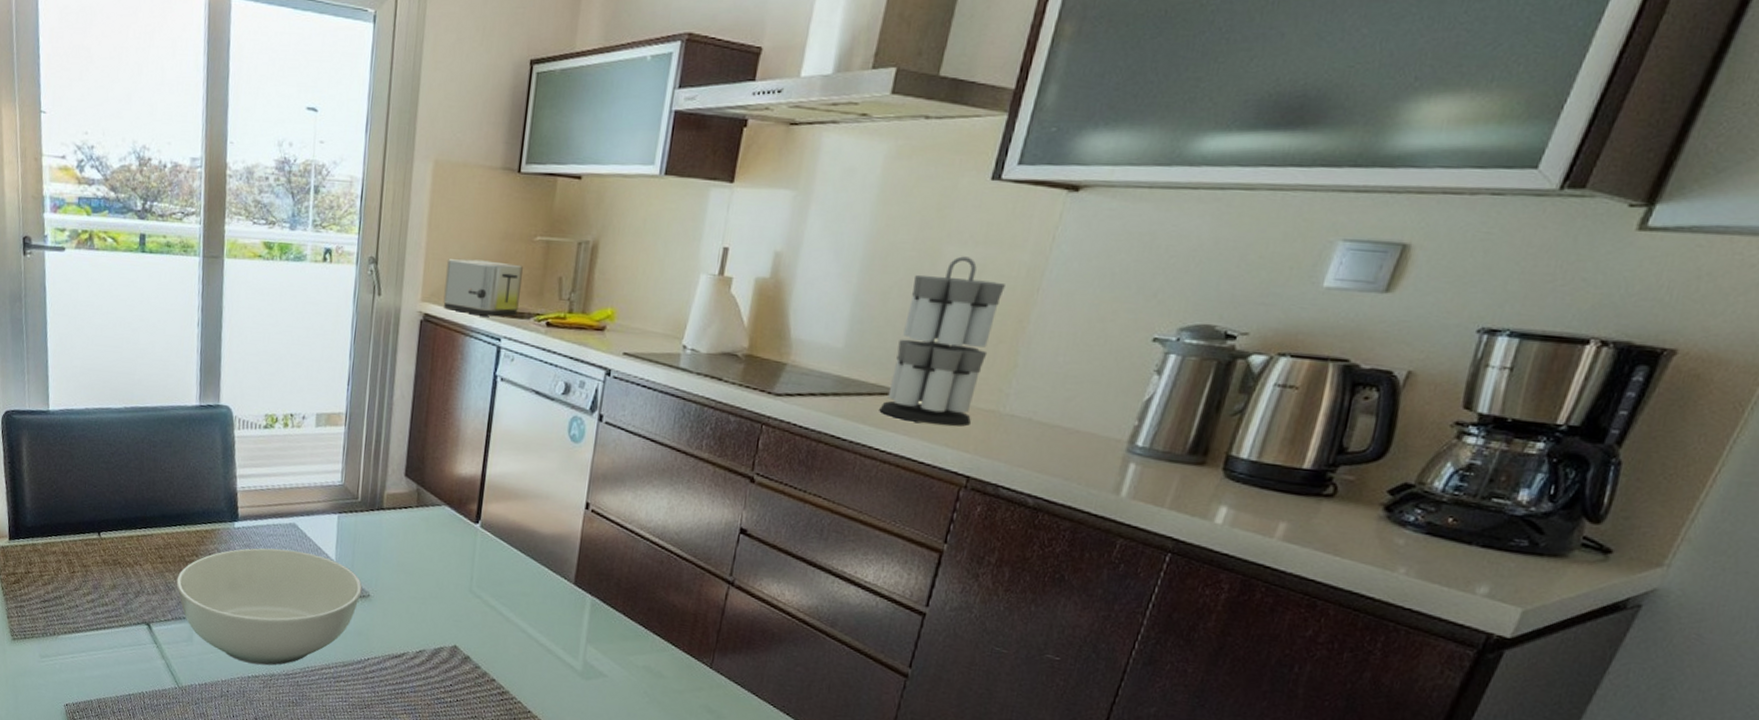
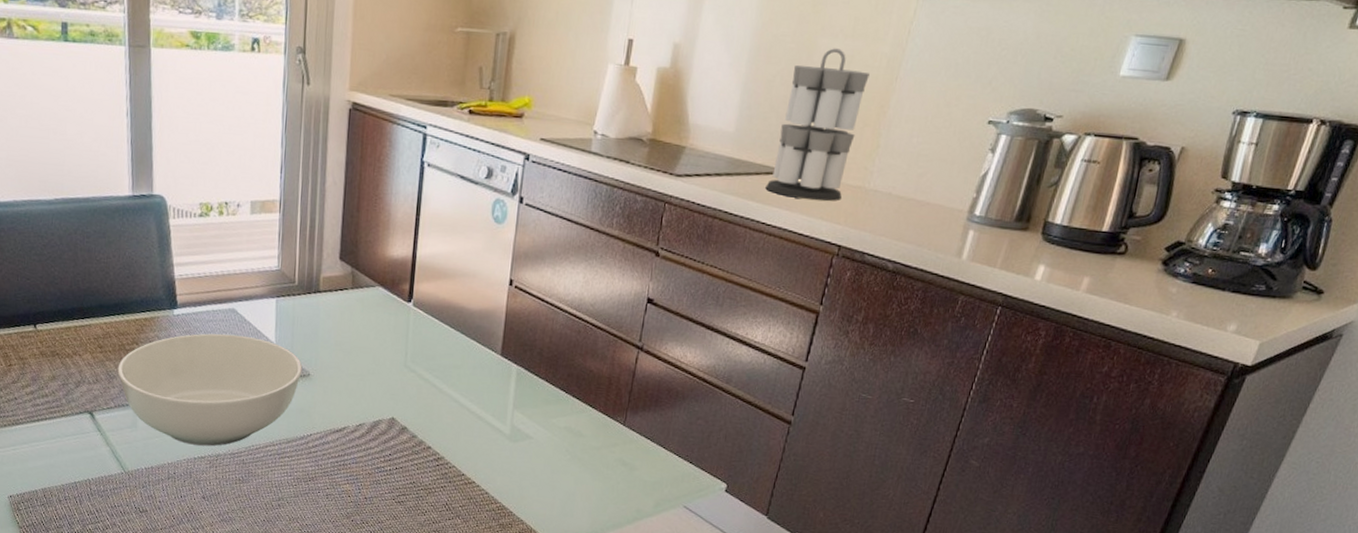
toaster: present [443,258,524,317] -> none [370,48,446,105]

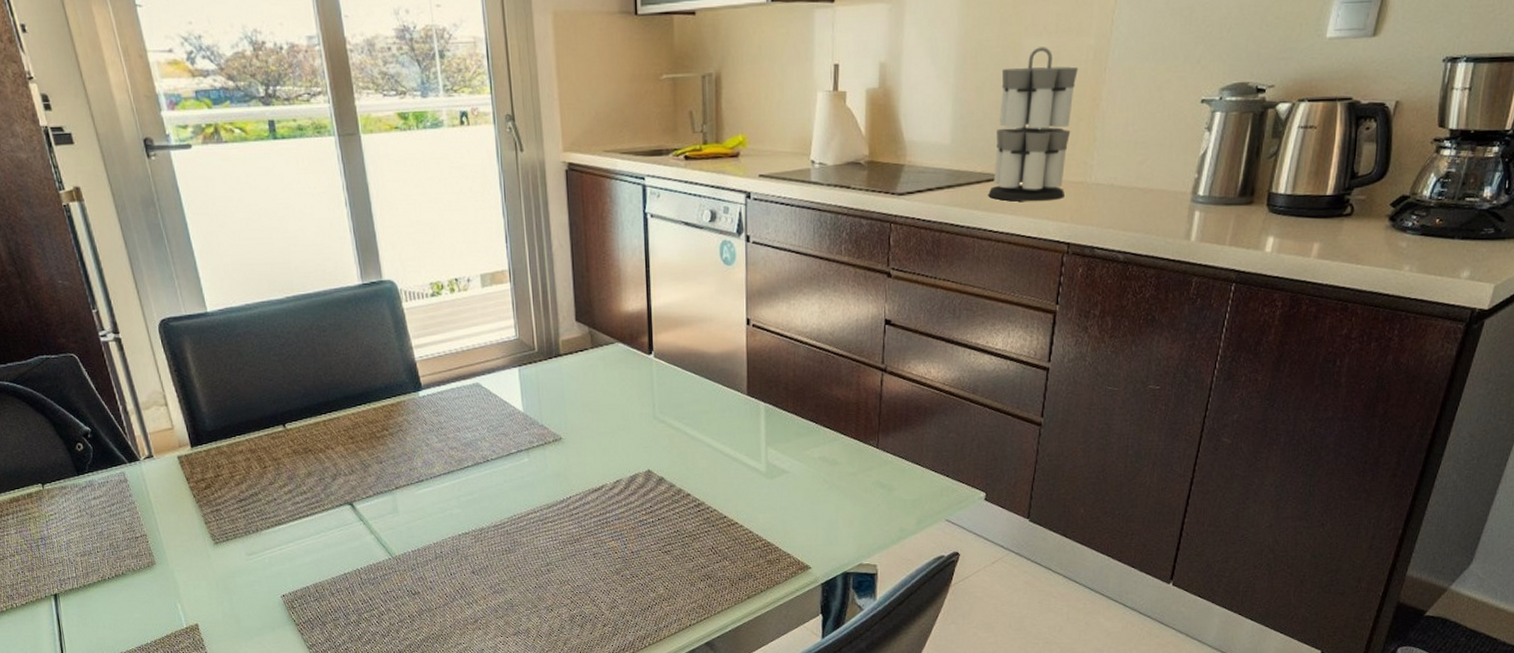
bowl: present [117,333,303,447] -> none [371,408,554,522]

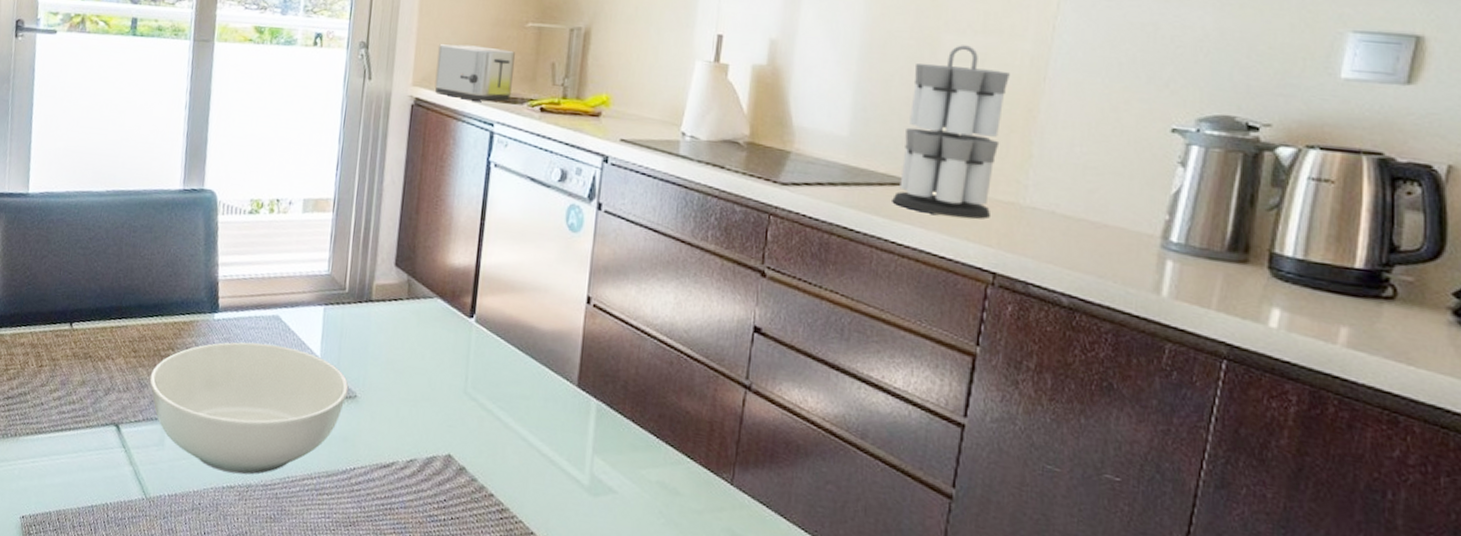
bowl: none [371,408,554,522] -> present [149,342,349,475]
toaster: none [581,103,657,158] -> present [434,43,516,102]

